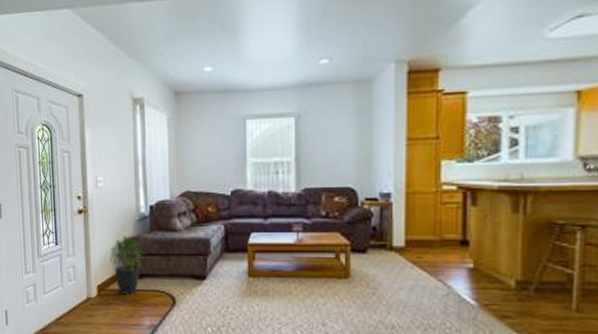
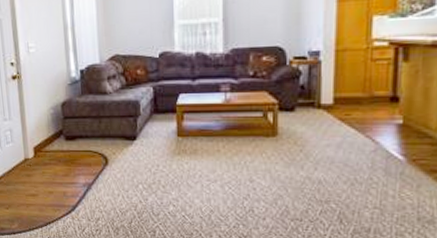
potted plant: present [109,235,145,295] -> none [43,99,78,155]

